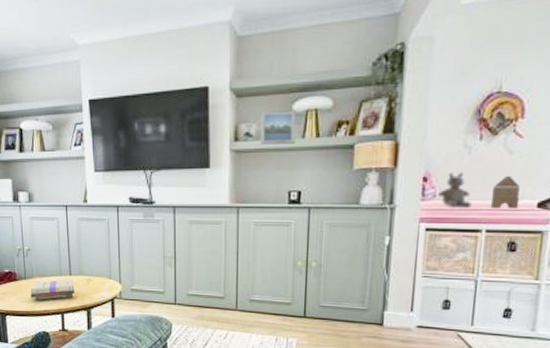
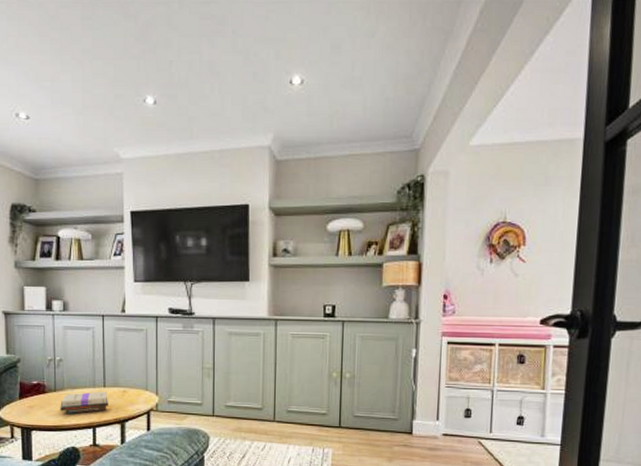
picture frame: present [260,110,296,144] -> none [297,230,330,261]
stuffed animal: present [438,172,472,209] -> none [457,291,486,325]
toy blocks: present [491,175,520,209] -> none [502,295,526,326]

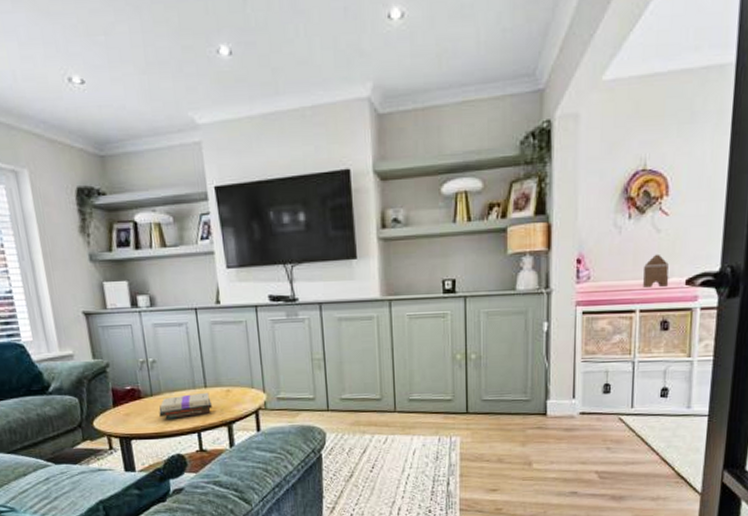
toy blocks: none [502,295,526,326] -> present [643,254,669,289]

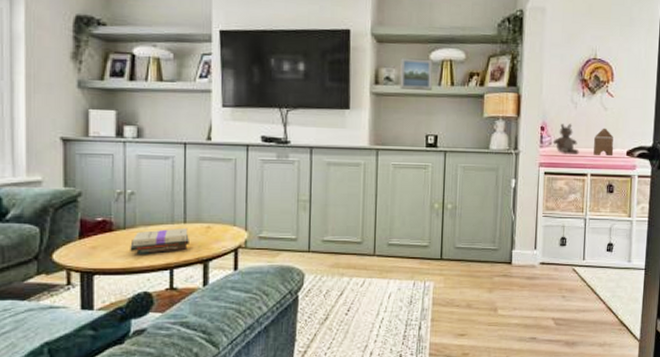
picture frame: none [408,193,447,231] -> present [400,58,433,90]
stuffed animal: none [593,253,625,290] -> present [553,123,579,156]

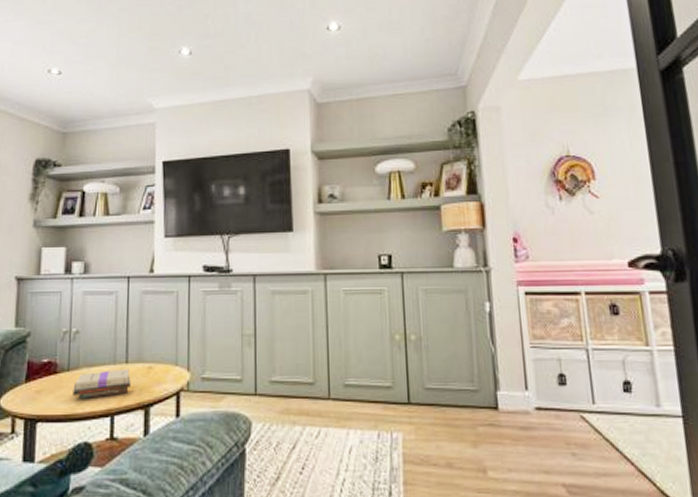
picture frame: present [400,58,433,90] -> none [344,172,382,206]
stuffed animal: present [553,123,579,156] -> none [531,233,566,271]
toy blocks: present [593,128,614,157] -> none [582,235,611,270]

